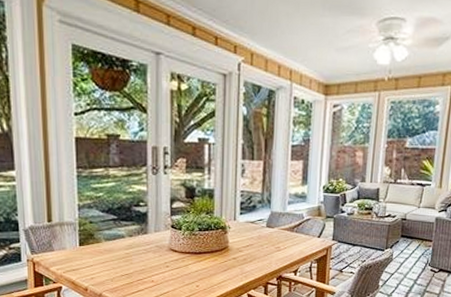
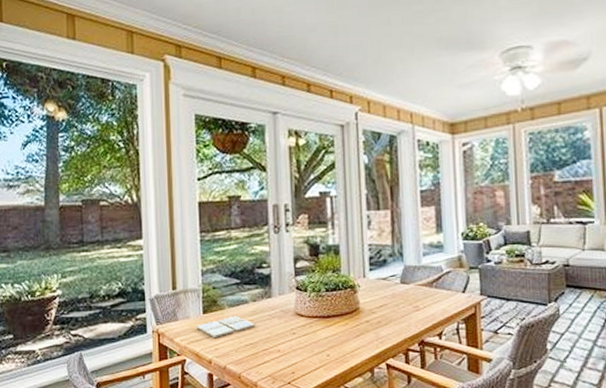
drink coaster: none [72,249,131,269] -> present [196,316,255,339]

